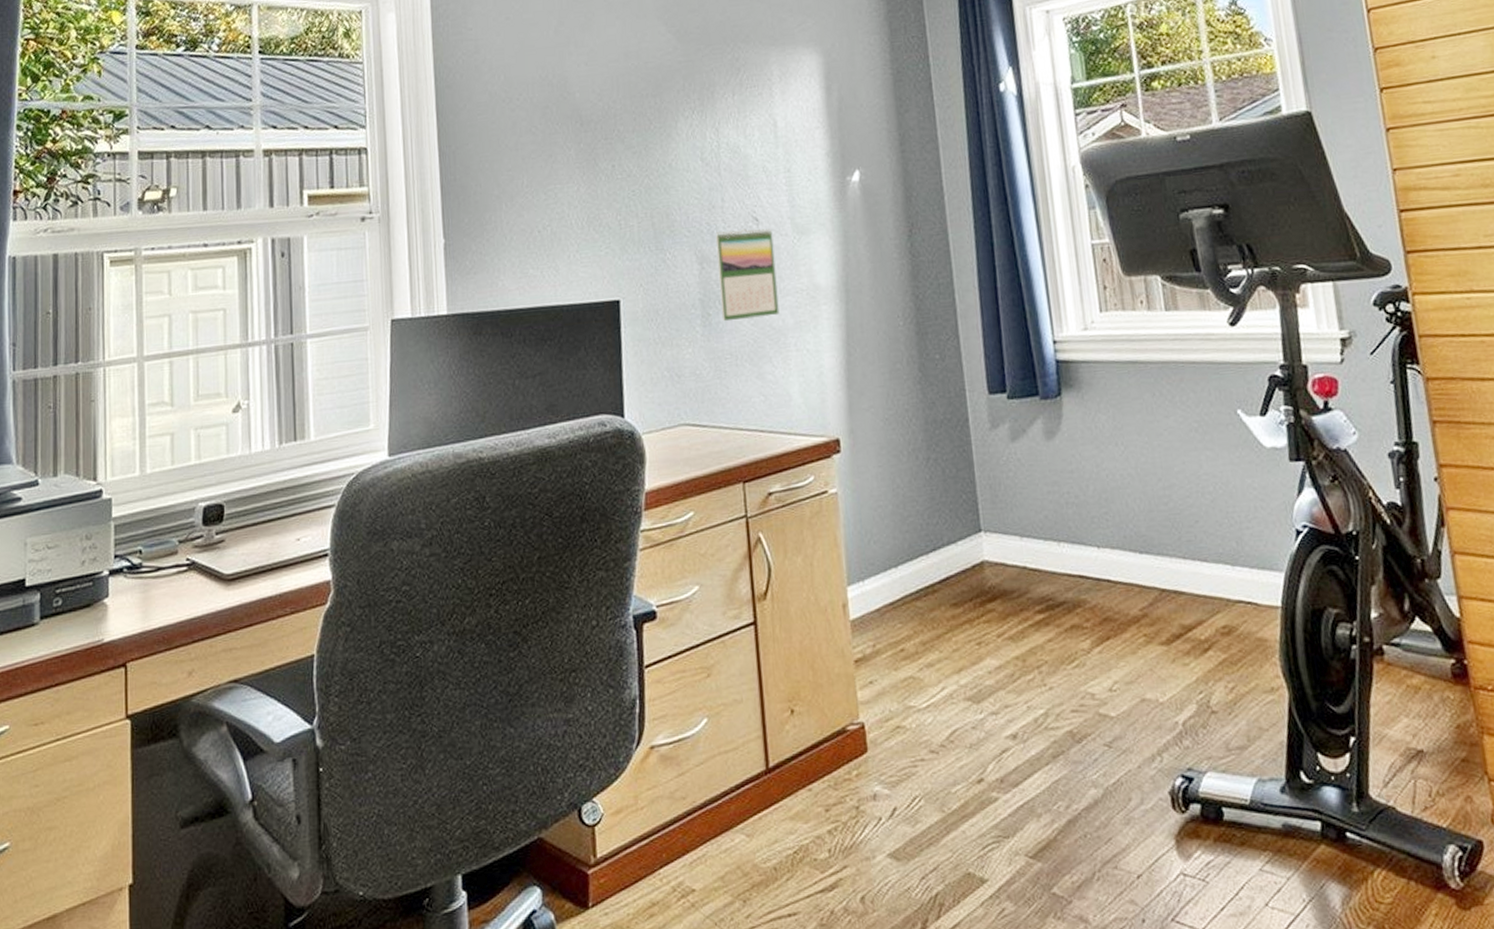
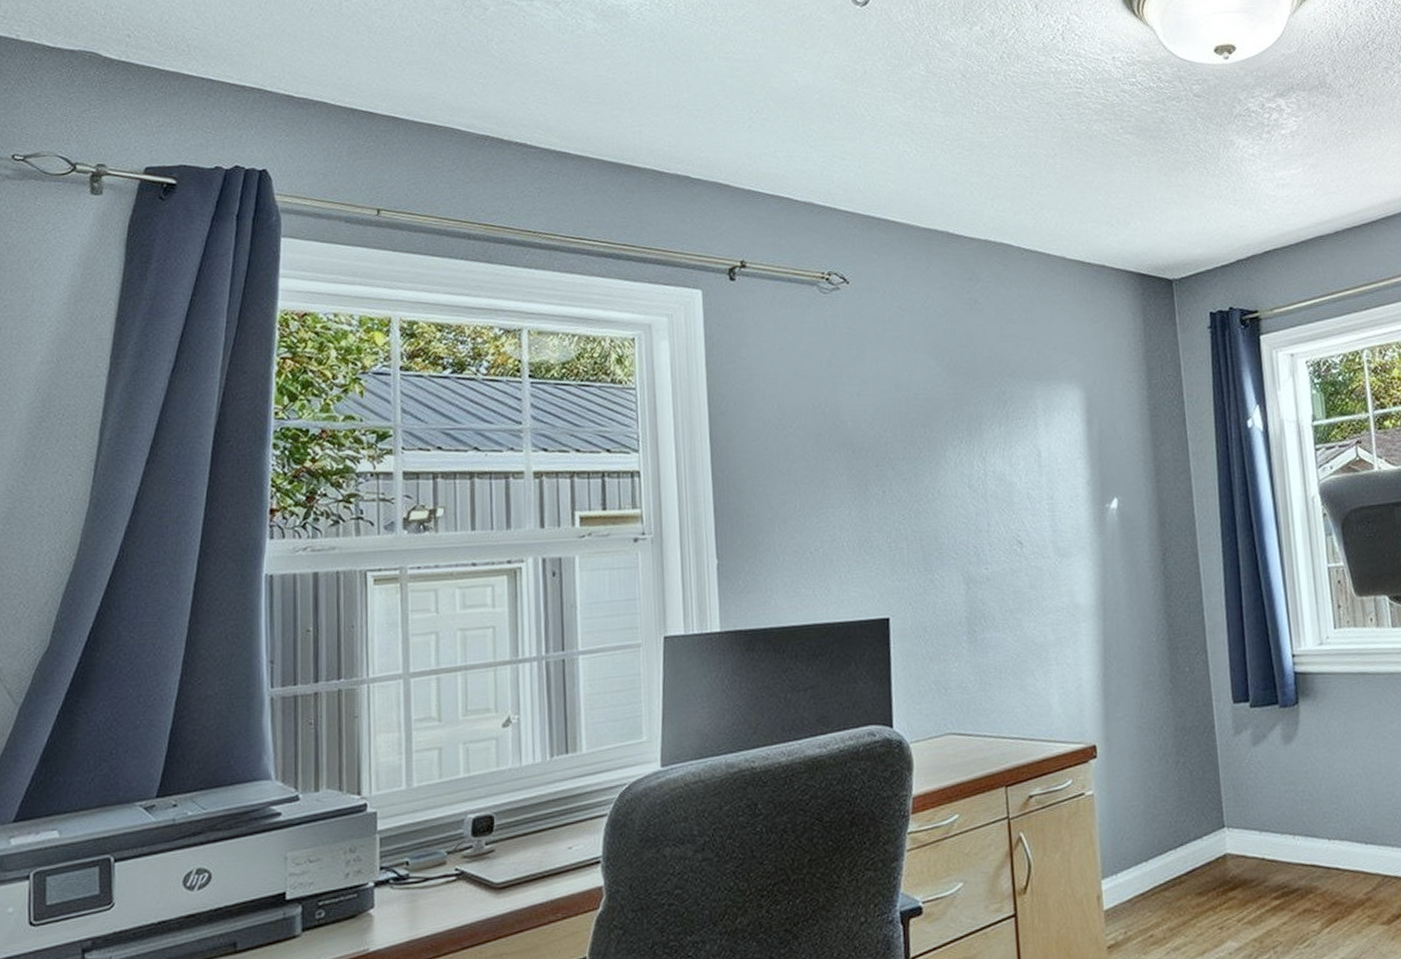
calendar: present [715,228,780,322] -> none [981,551,1042,638]

